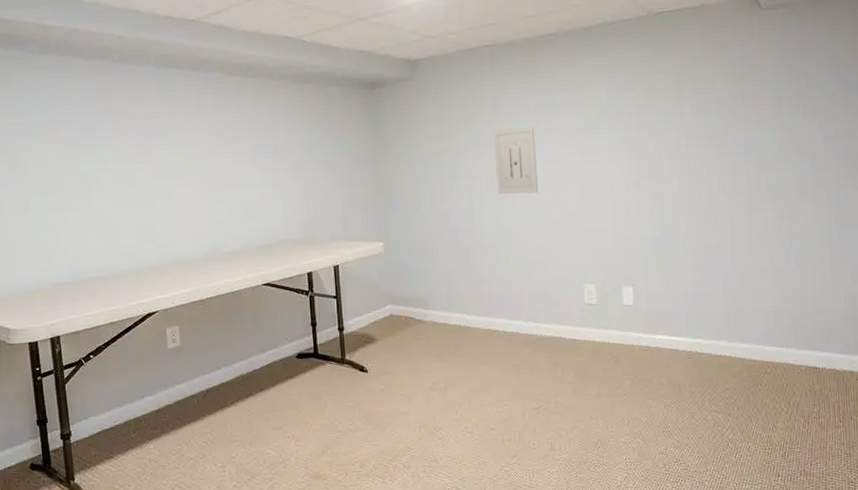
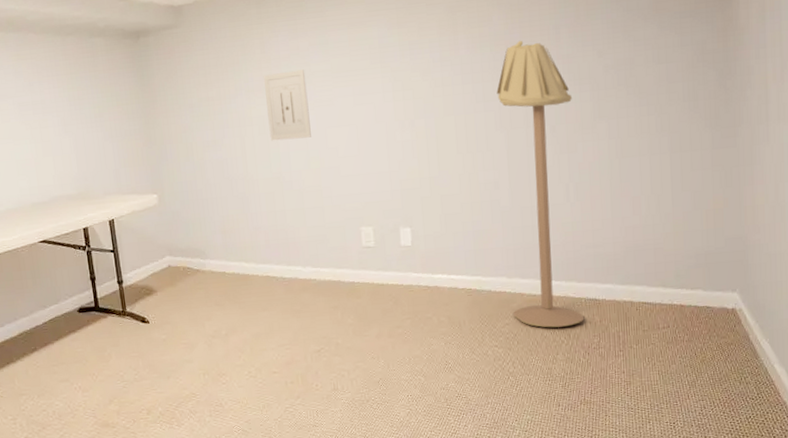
floor lamp: none [720,108,804,395] -> present [496,40,585,328]

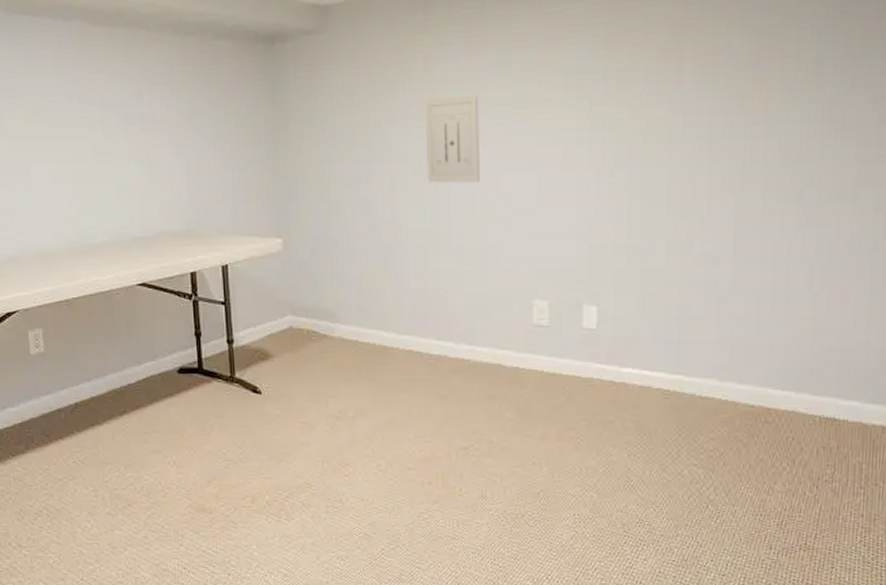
floor lamp: present [496,40,585,328] -> none [721,74,830,450]

